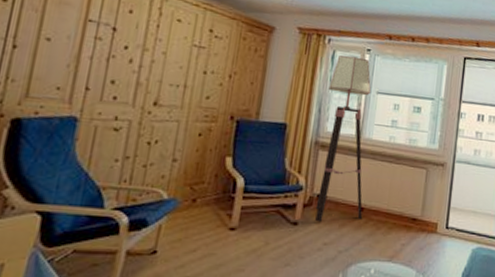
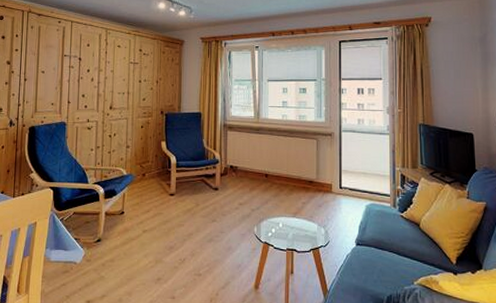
floor lamp: present [315,55,371,223] -> none [229,54,267,187]

